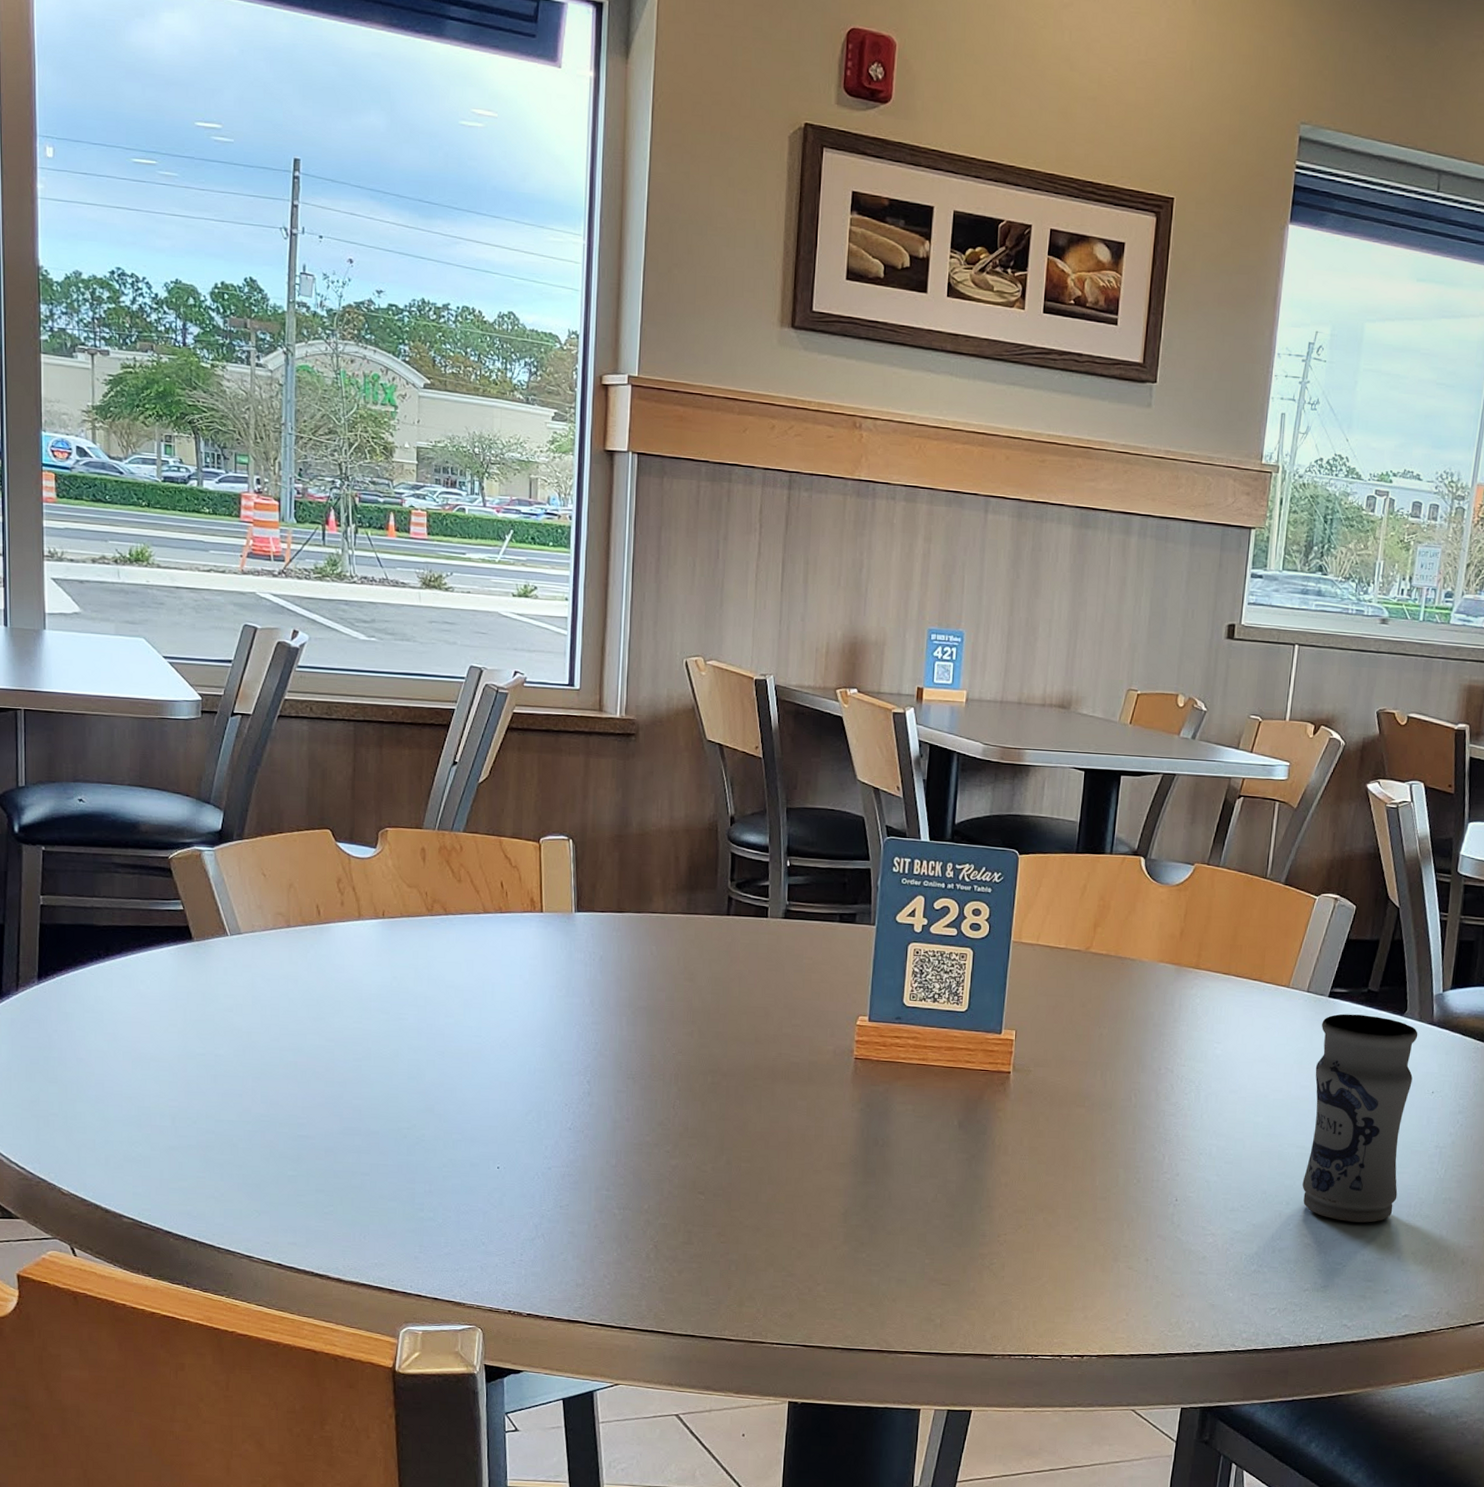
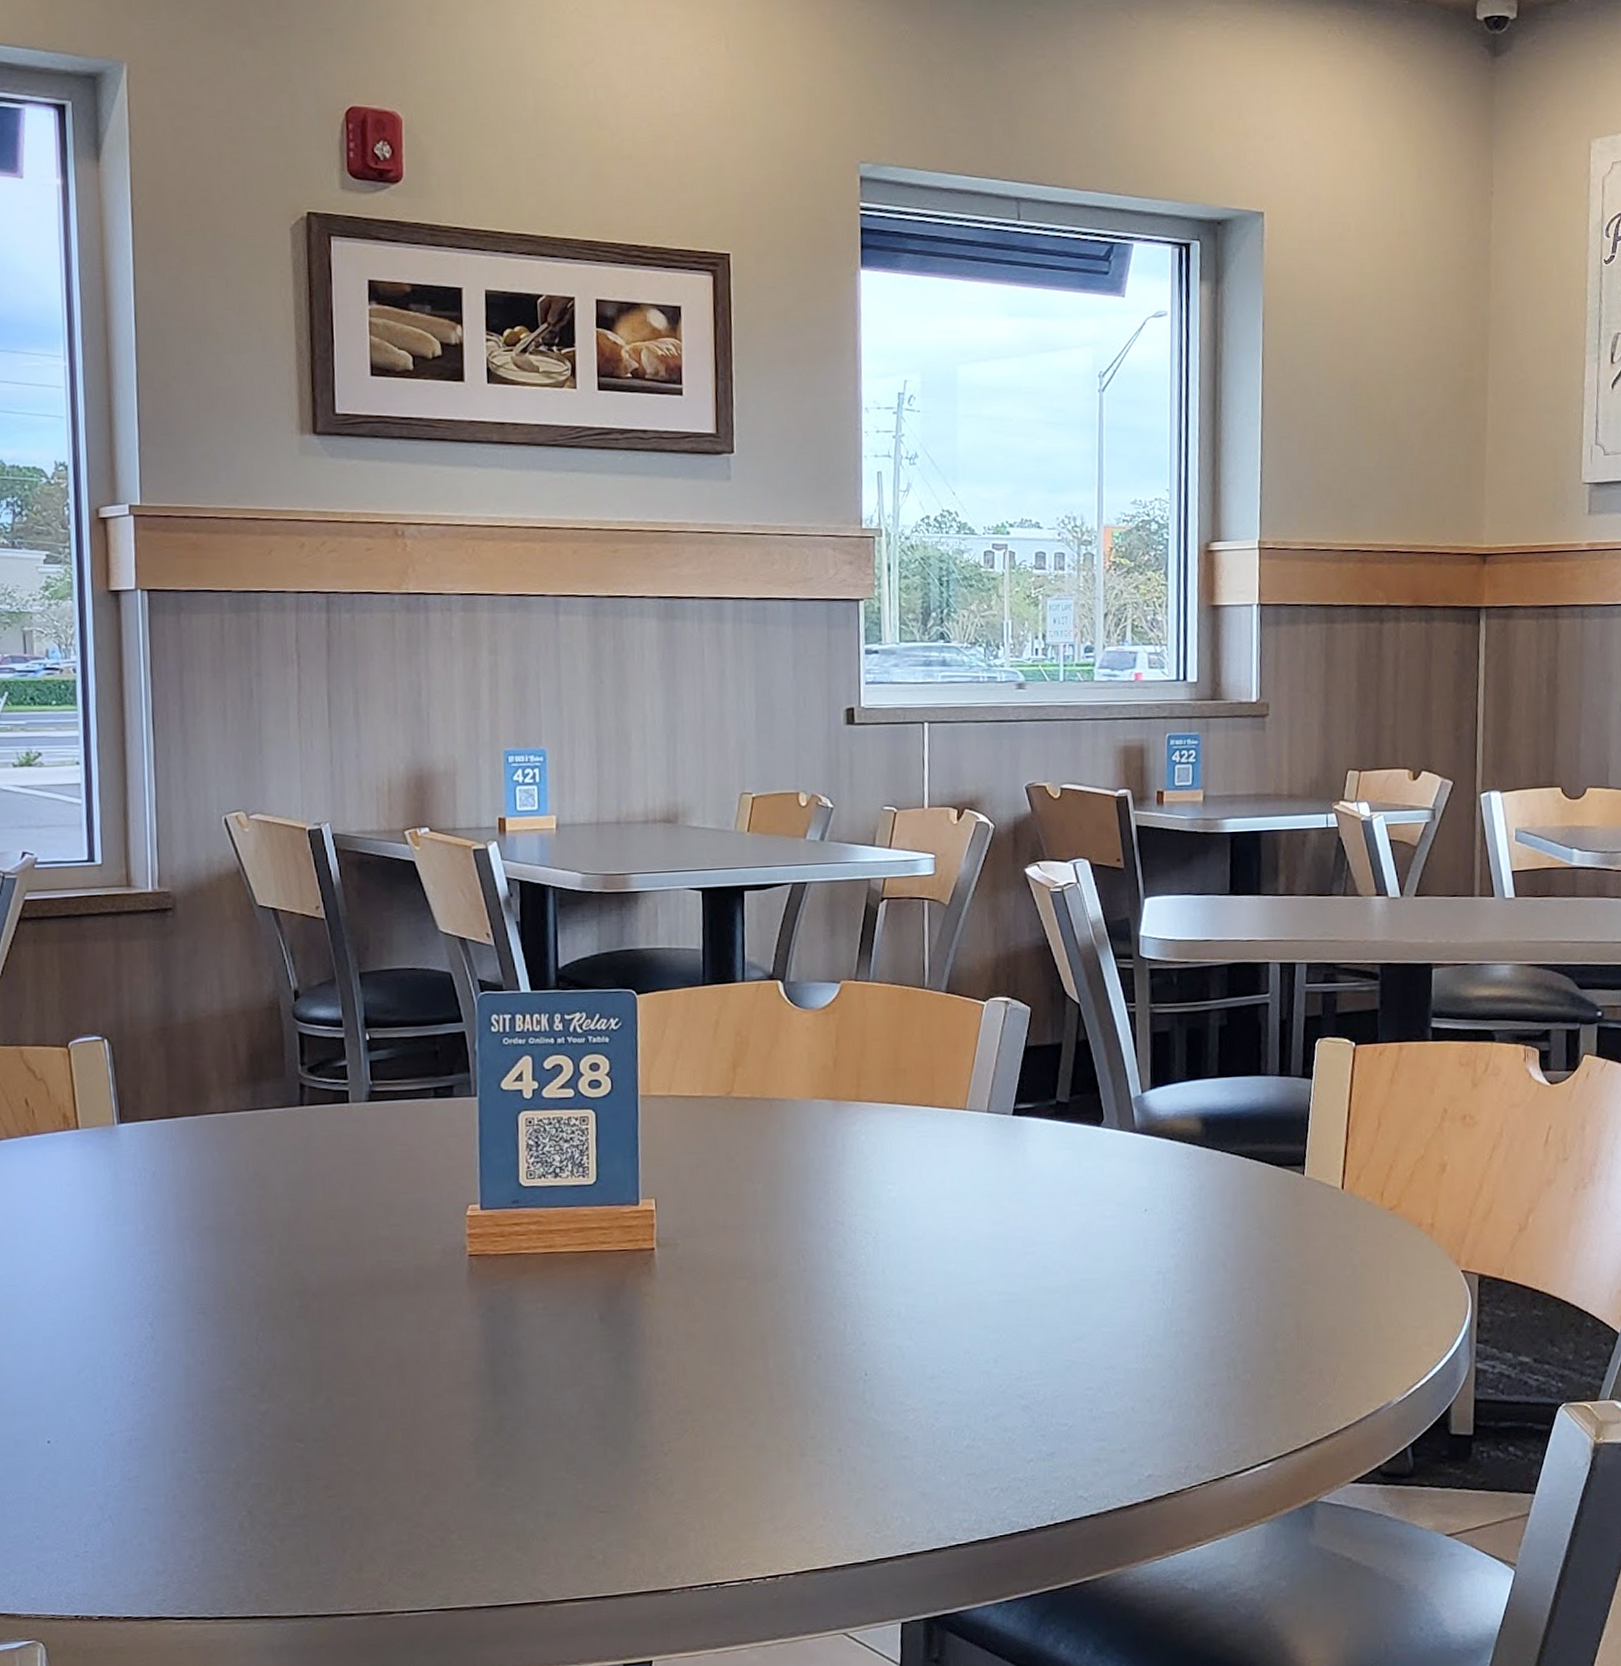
jar: present [1302,1014,1418,1223] -> none [1008,1130,1121,1374]

